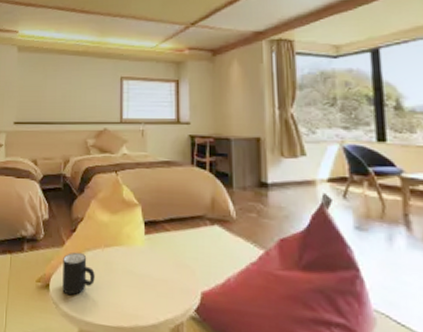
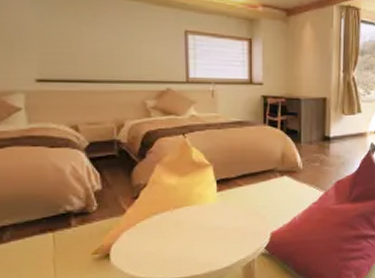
mug: present [62,252,95,296] -> none [125,217,164,260]

